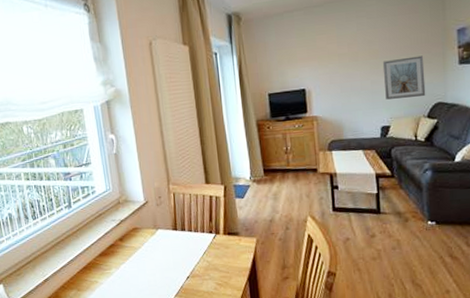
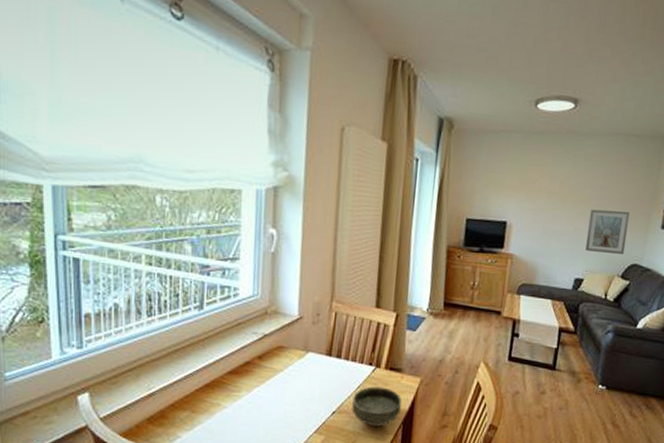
bowl: none [201,250,245,286] -> present [352,386,402,428]

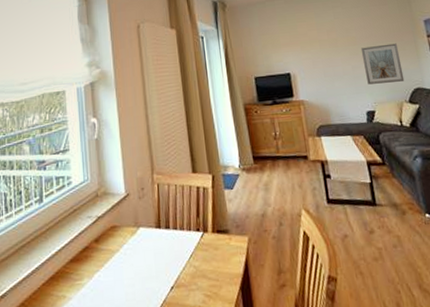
bowl: present [352,386,402,428] -> none [187,252,237,298]

